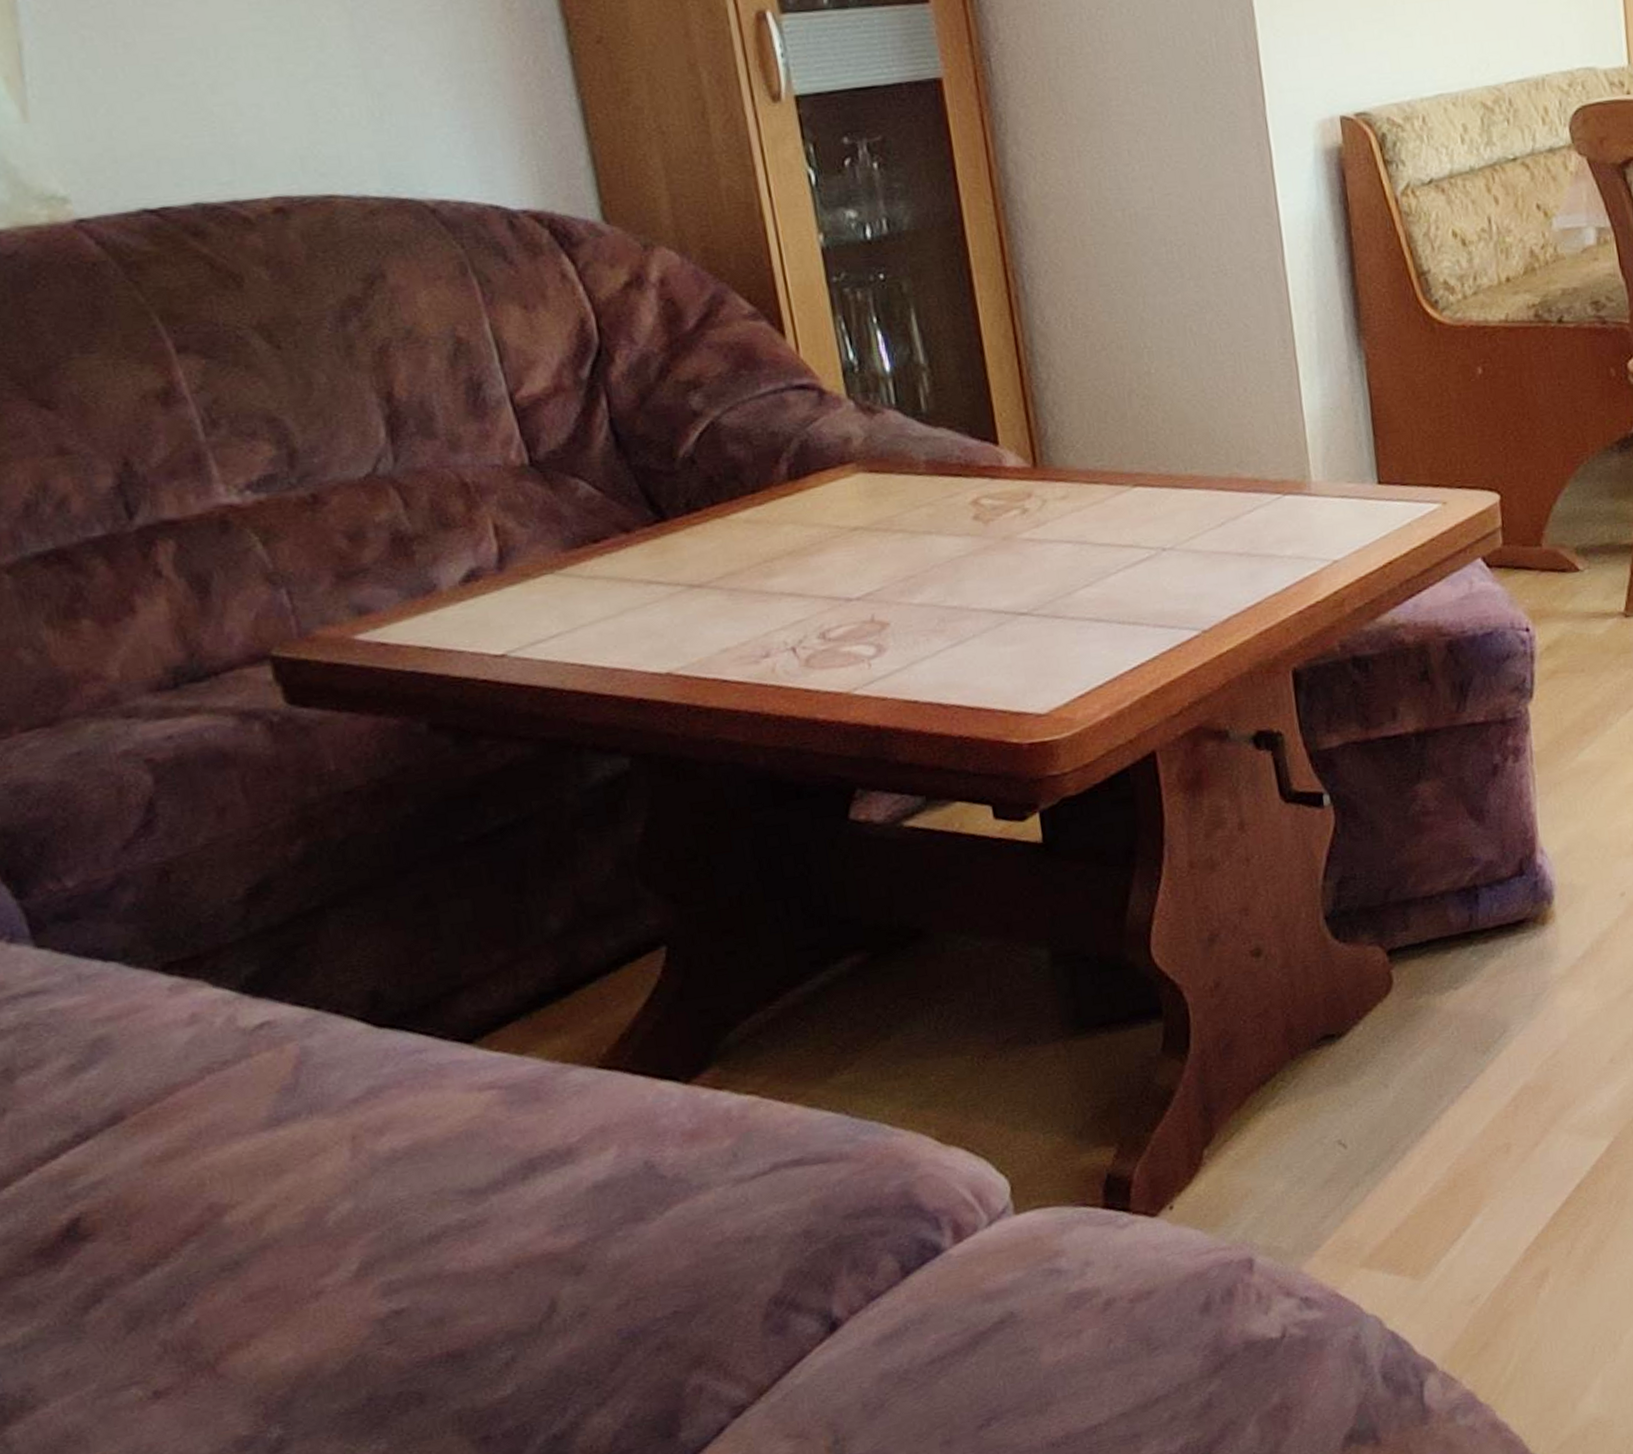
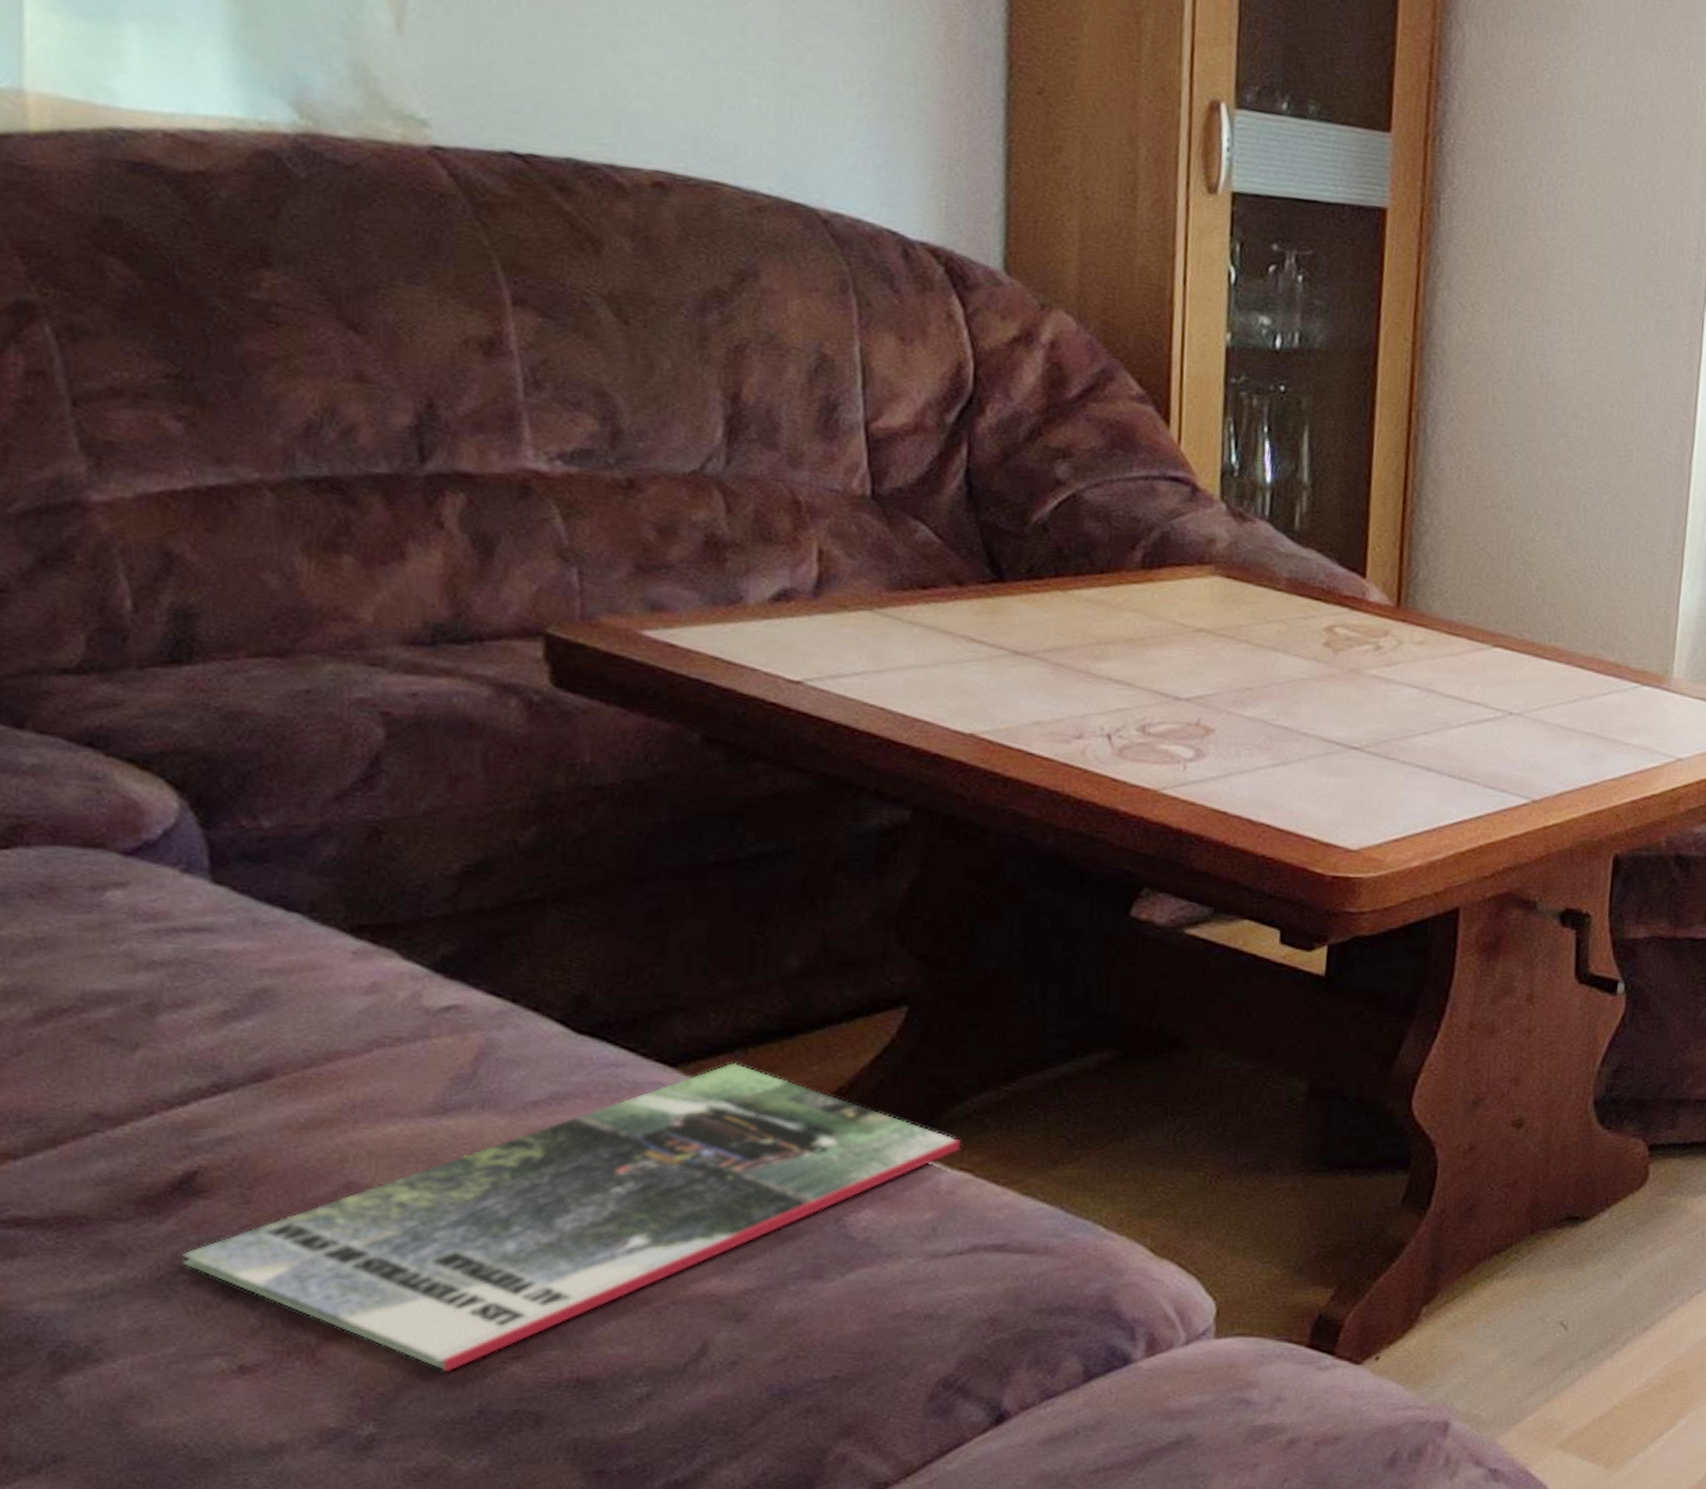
magazine: none [83,1029,743,1367] -> present [182,1063,962,1371]

